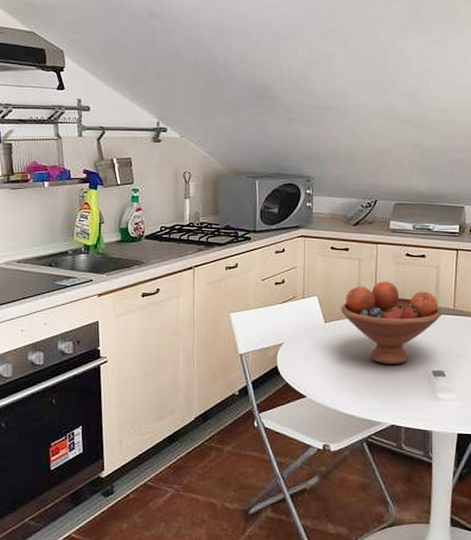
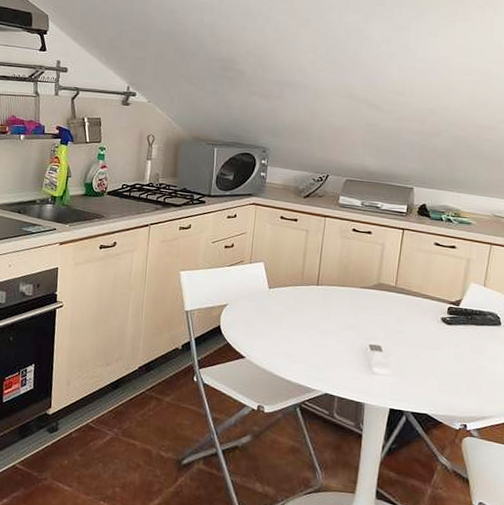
fruit bowl: present [340,281,442,364] -> none [284,253,384,335]

